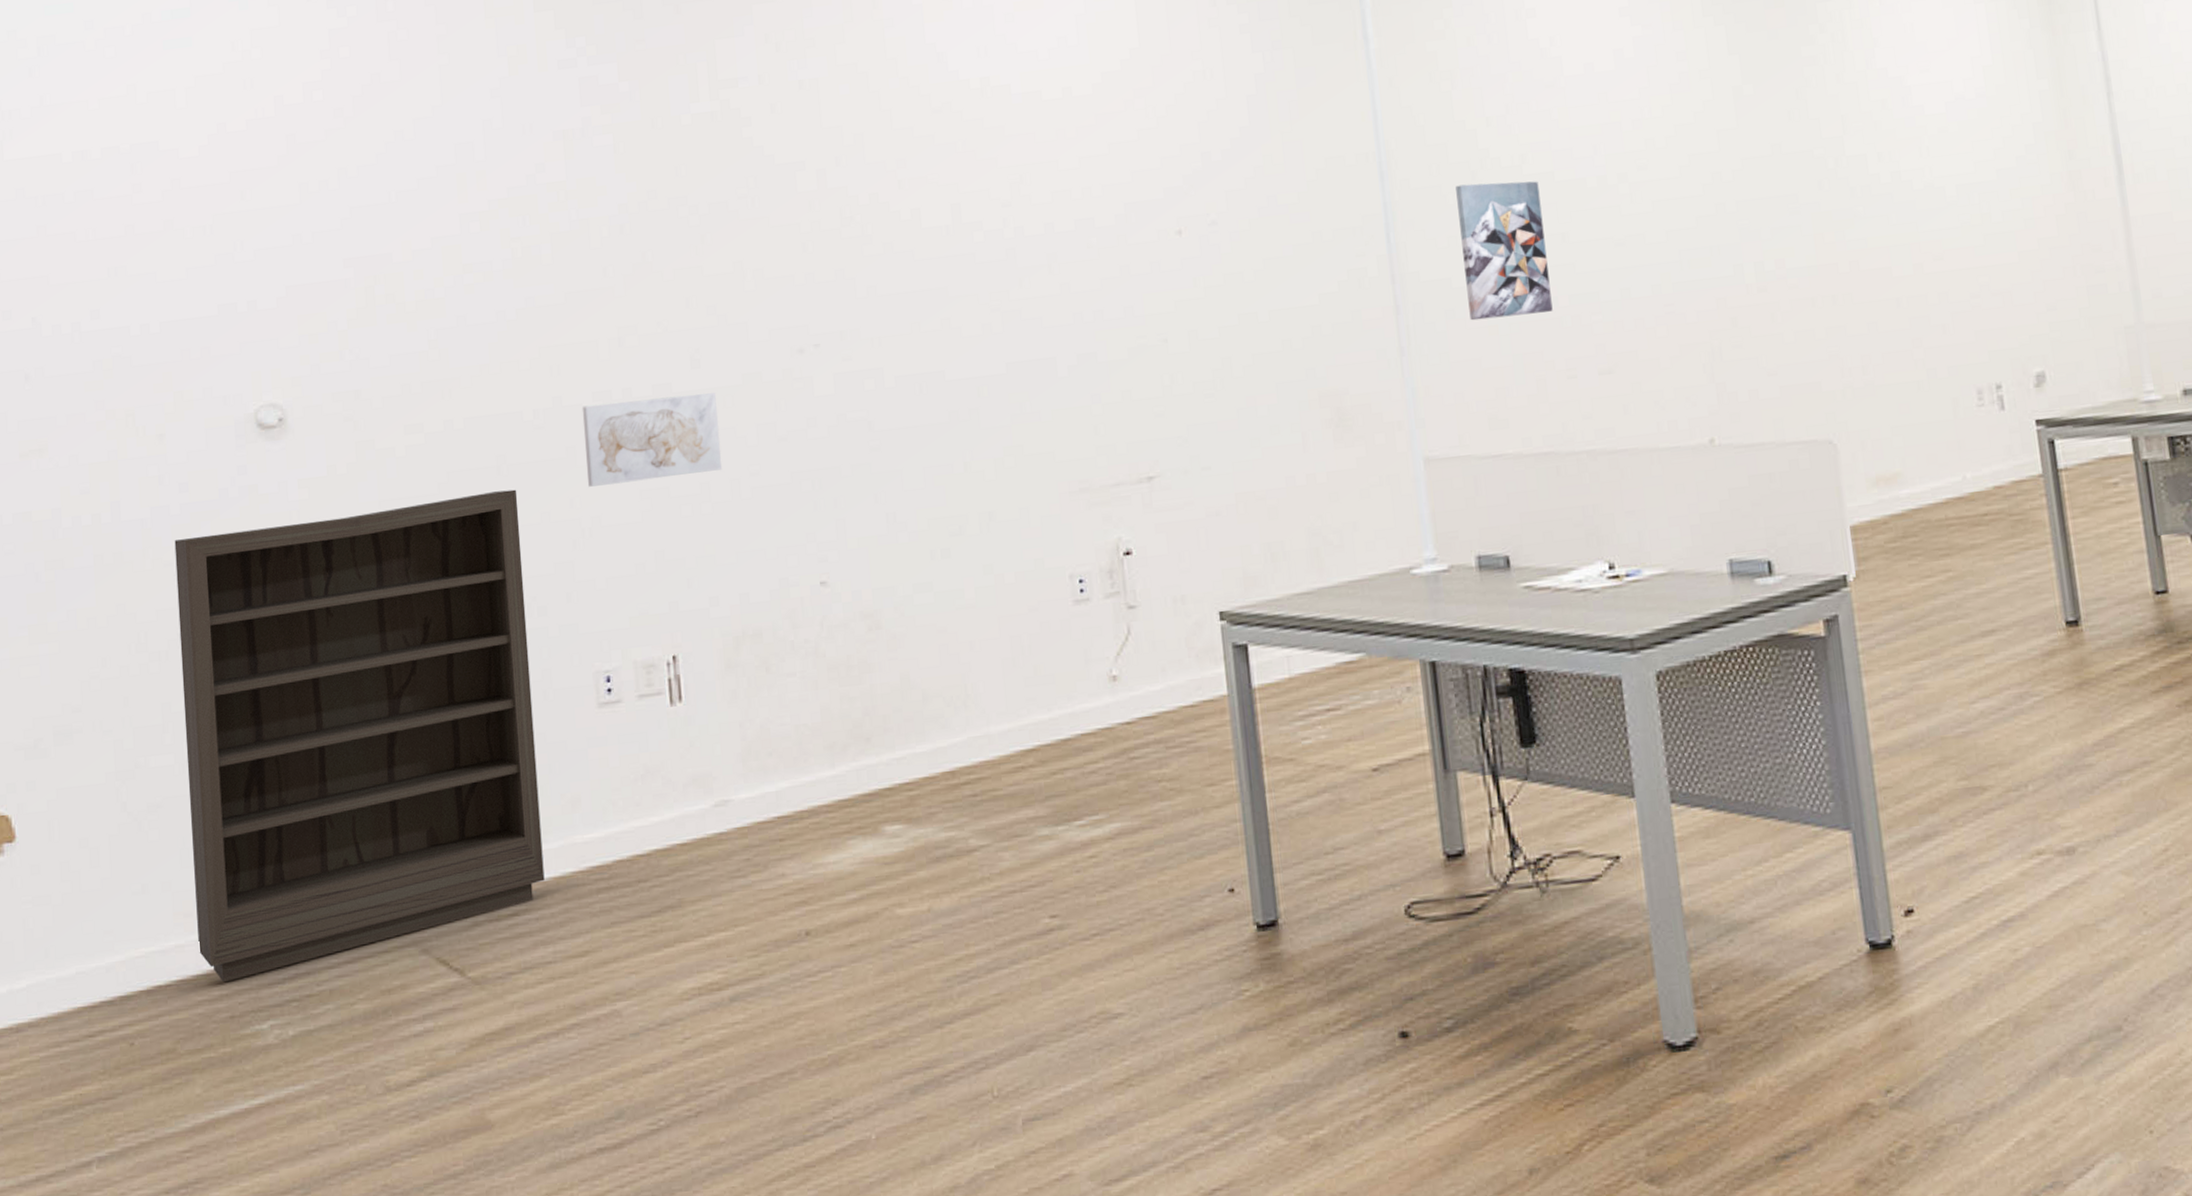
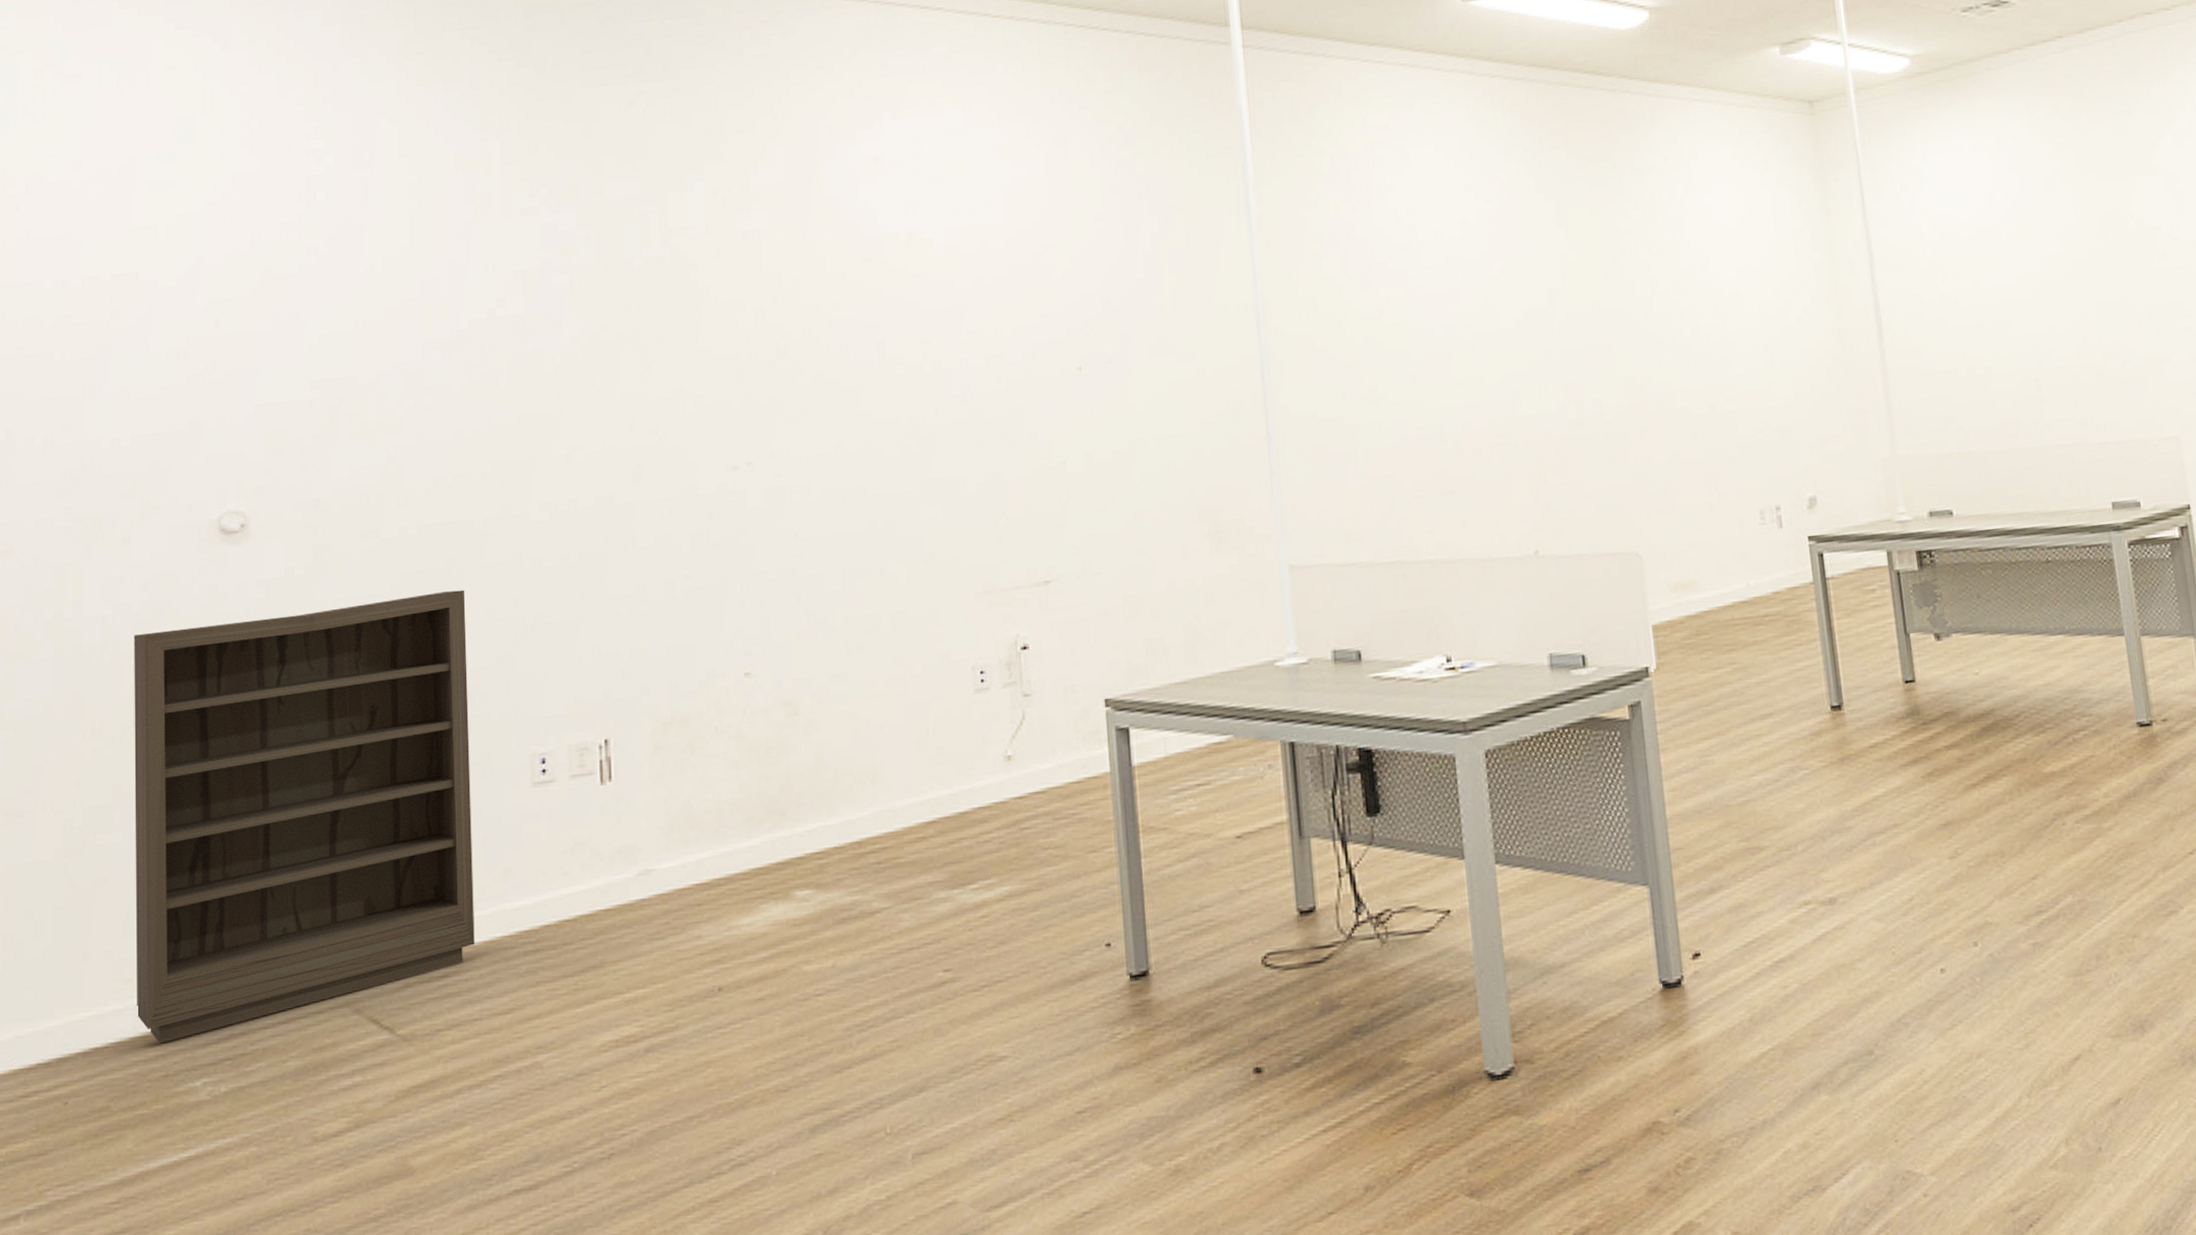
wall art: present [582,393,721,487] -> none [529,504,657,588]
wall art: present [1455,181,1553,321] -> none [1322,329,1403,448]

